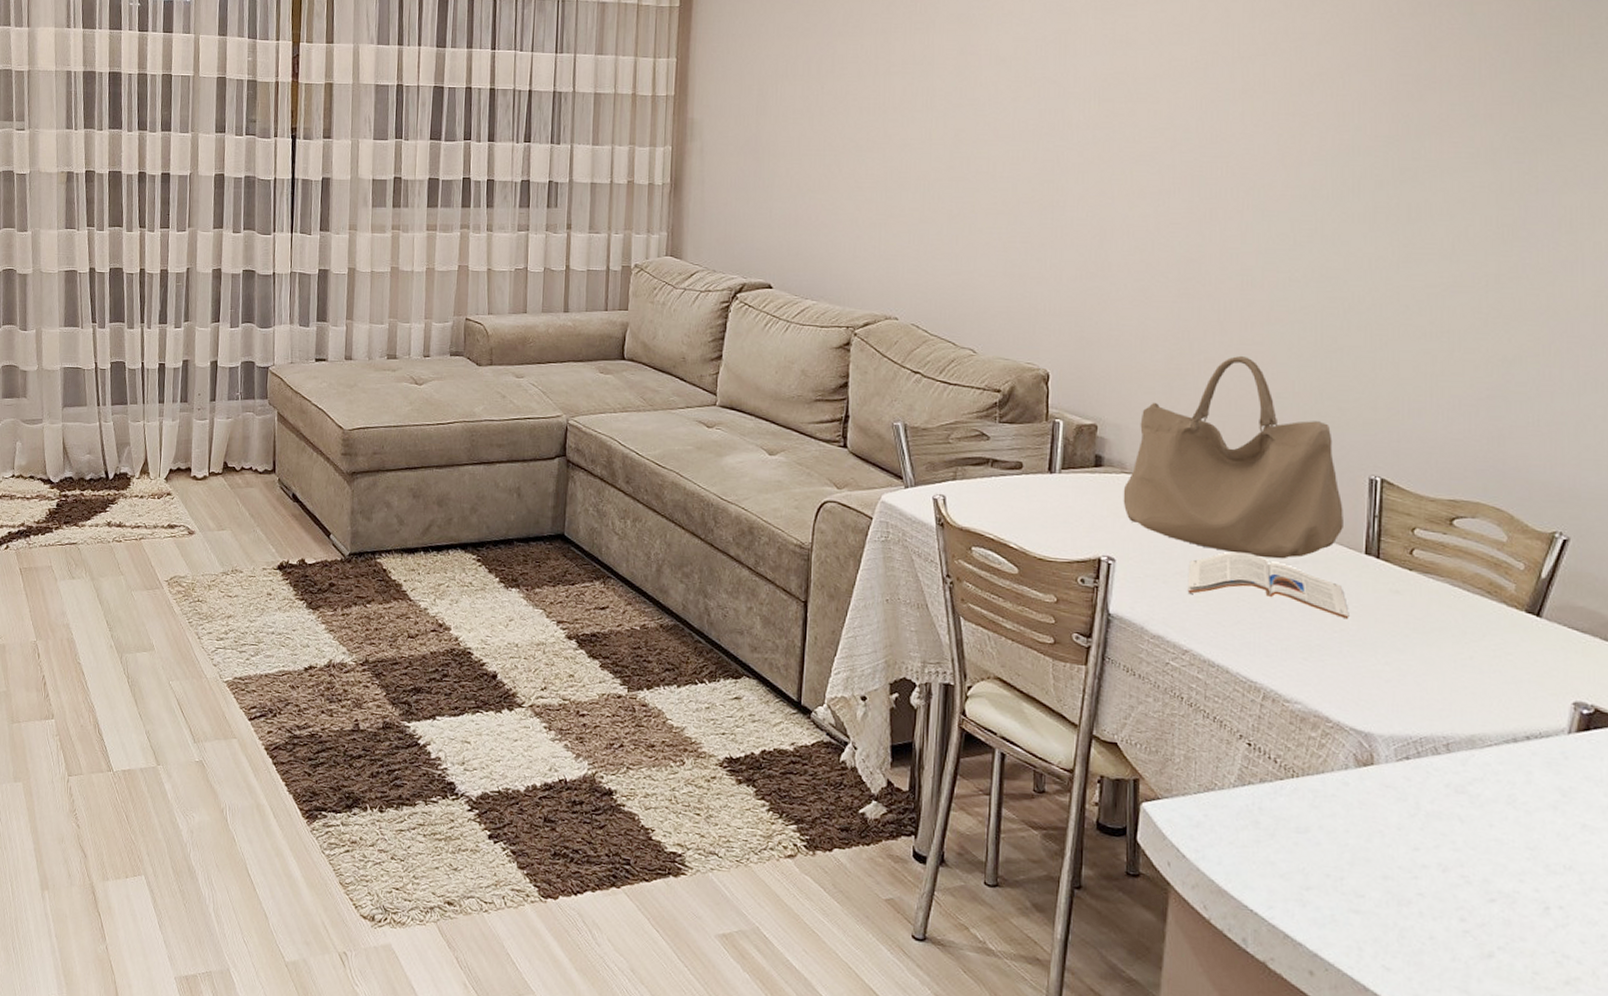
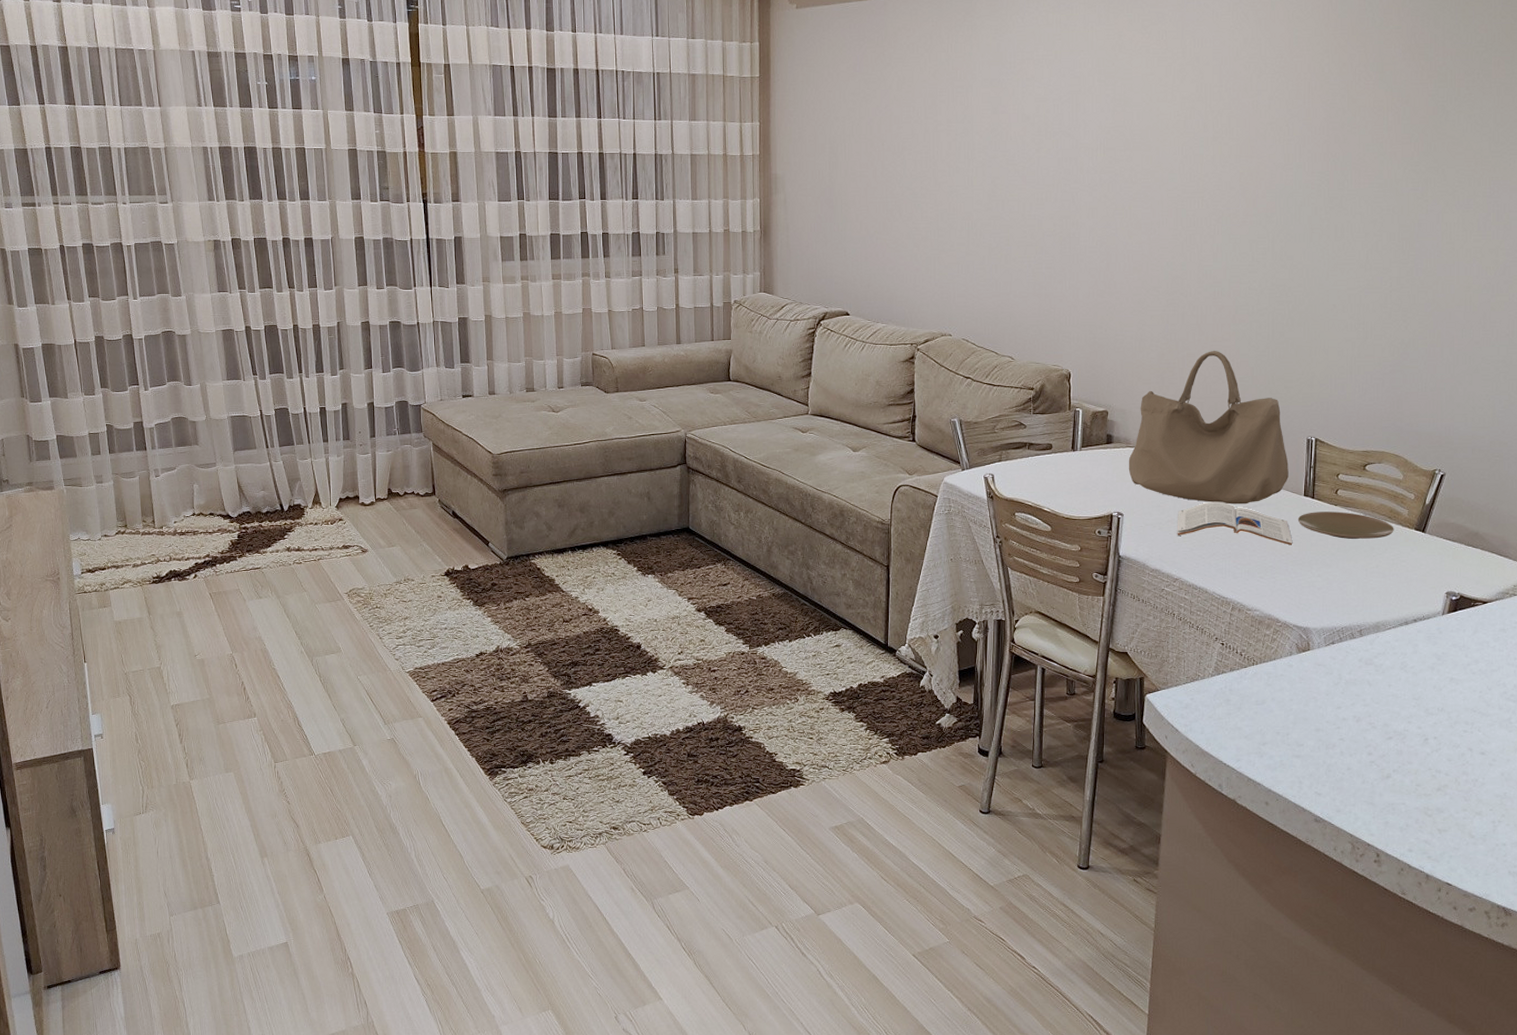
plate: none [1356,576,1495,620] -> present [1297,511,1394,539]

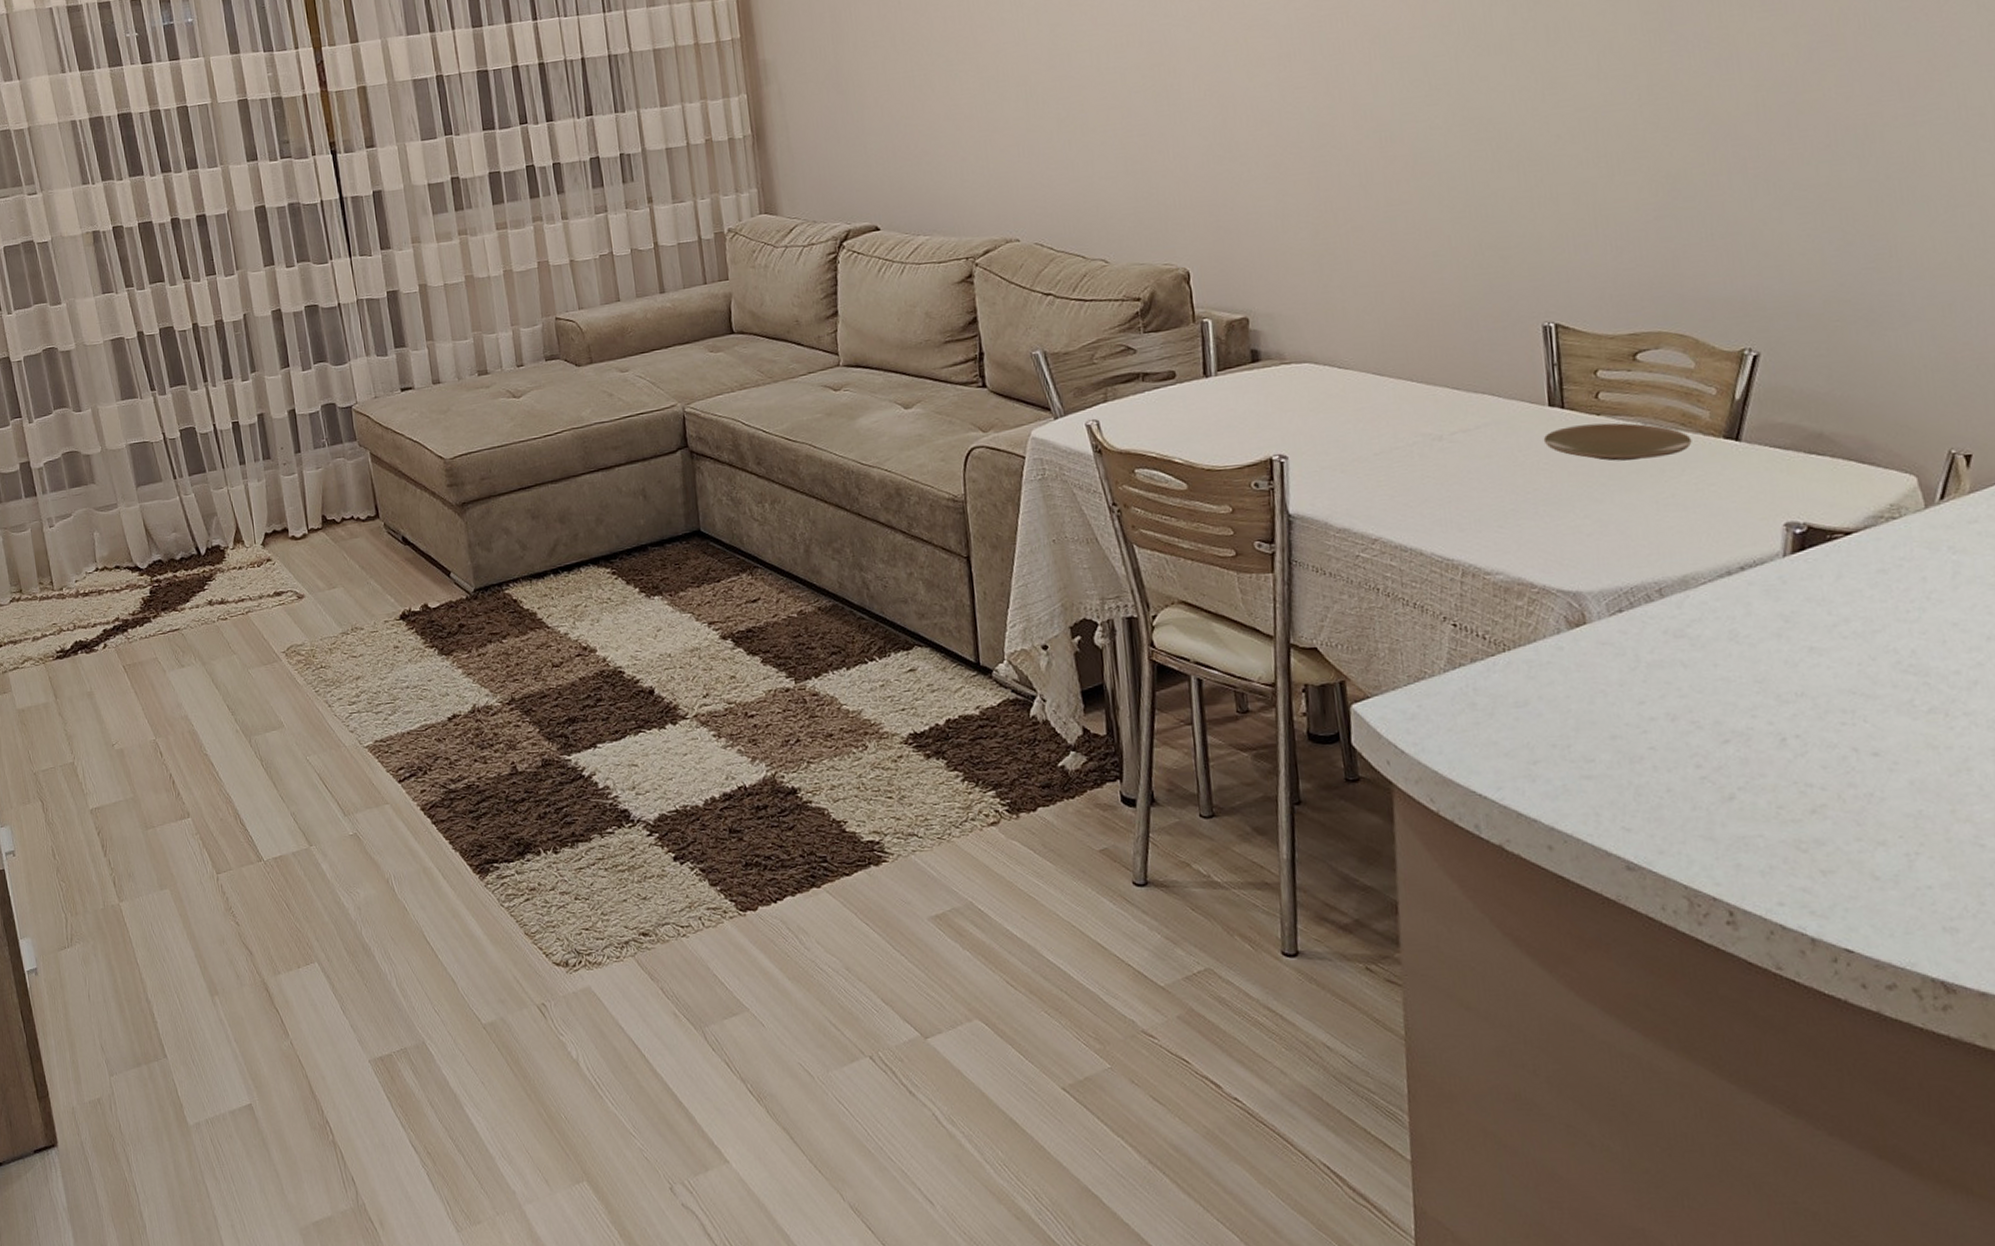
handbag: present [1128,350,1289,505] -> none [1285,217,1522,429]
magazine: present [1177,501,1293,546] -> none [1366,425,1541,479]

